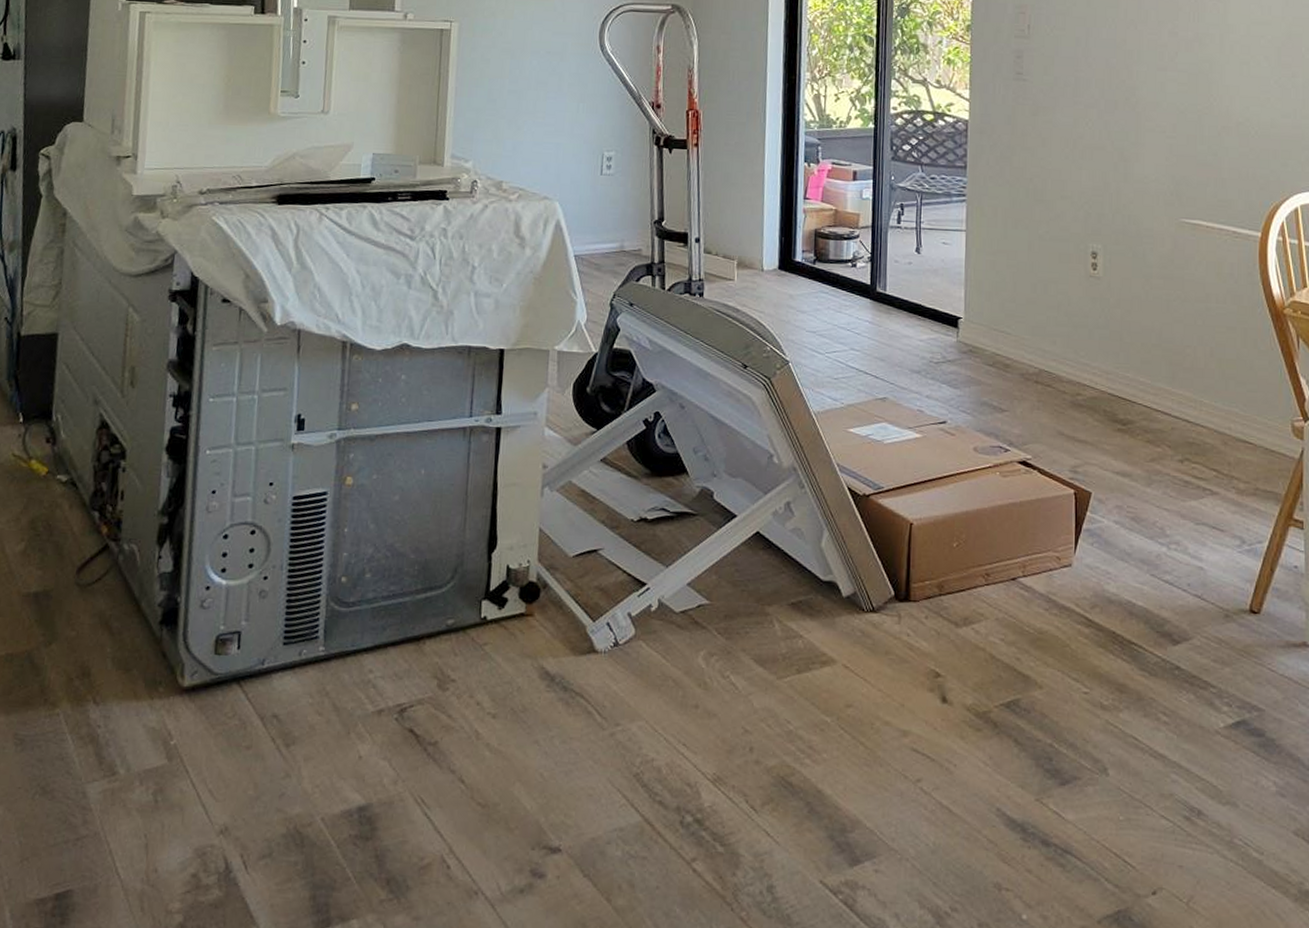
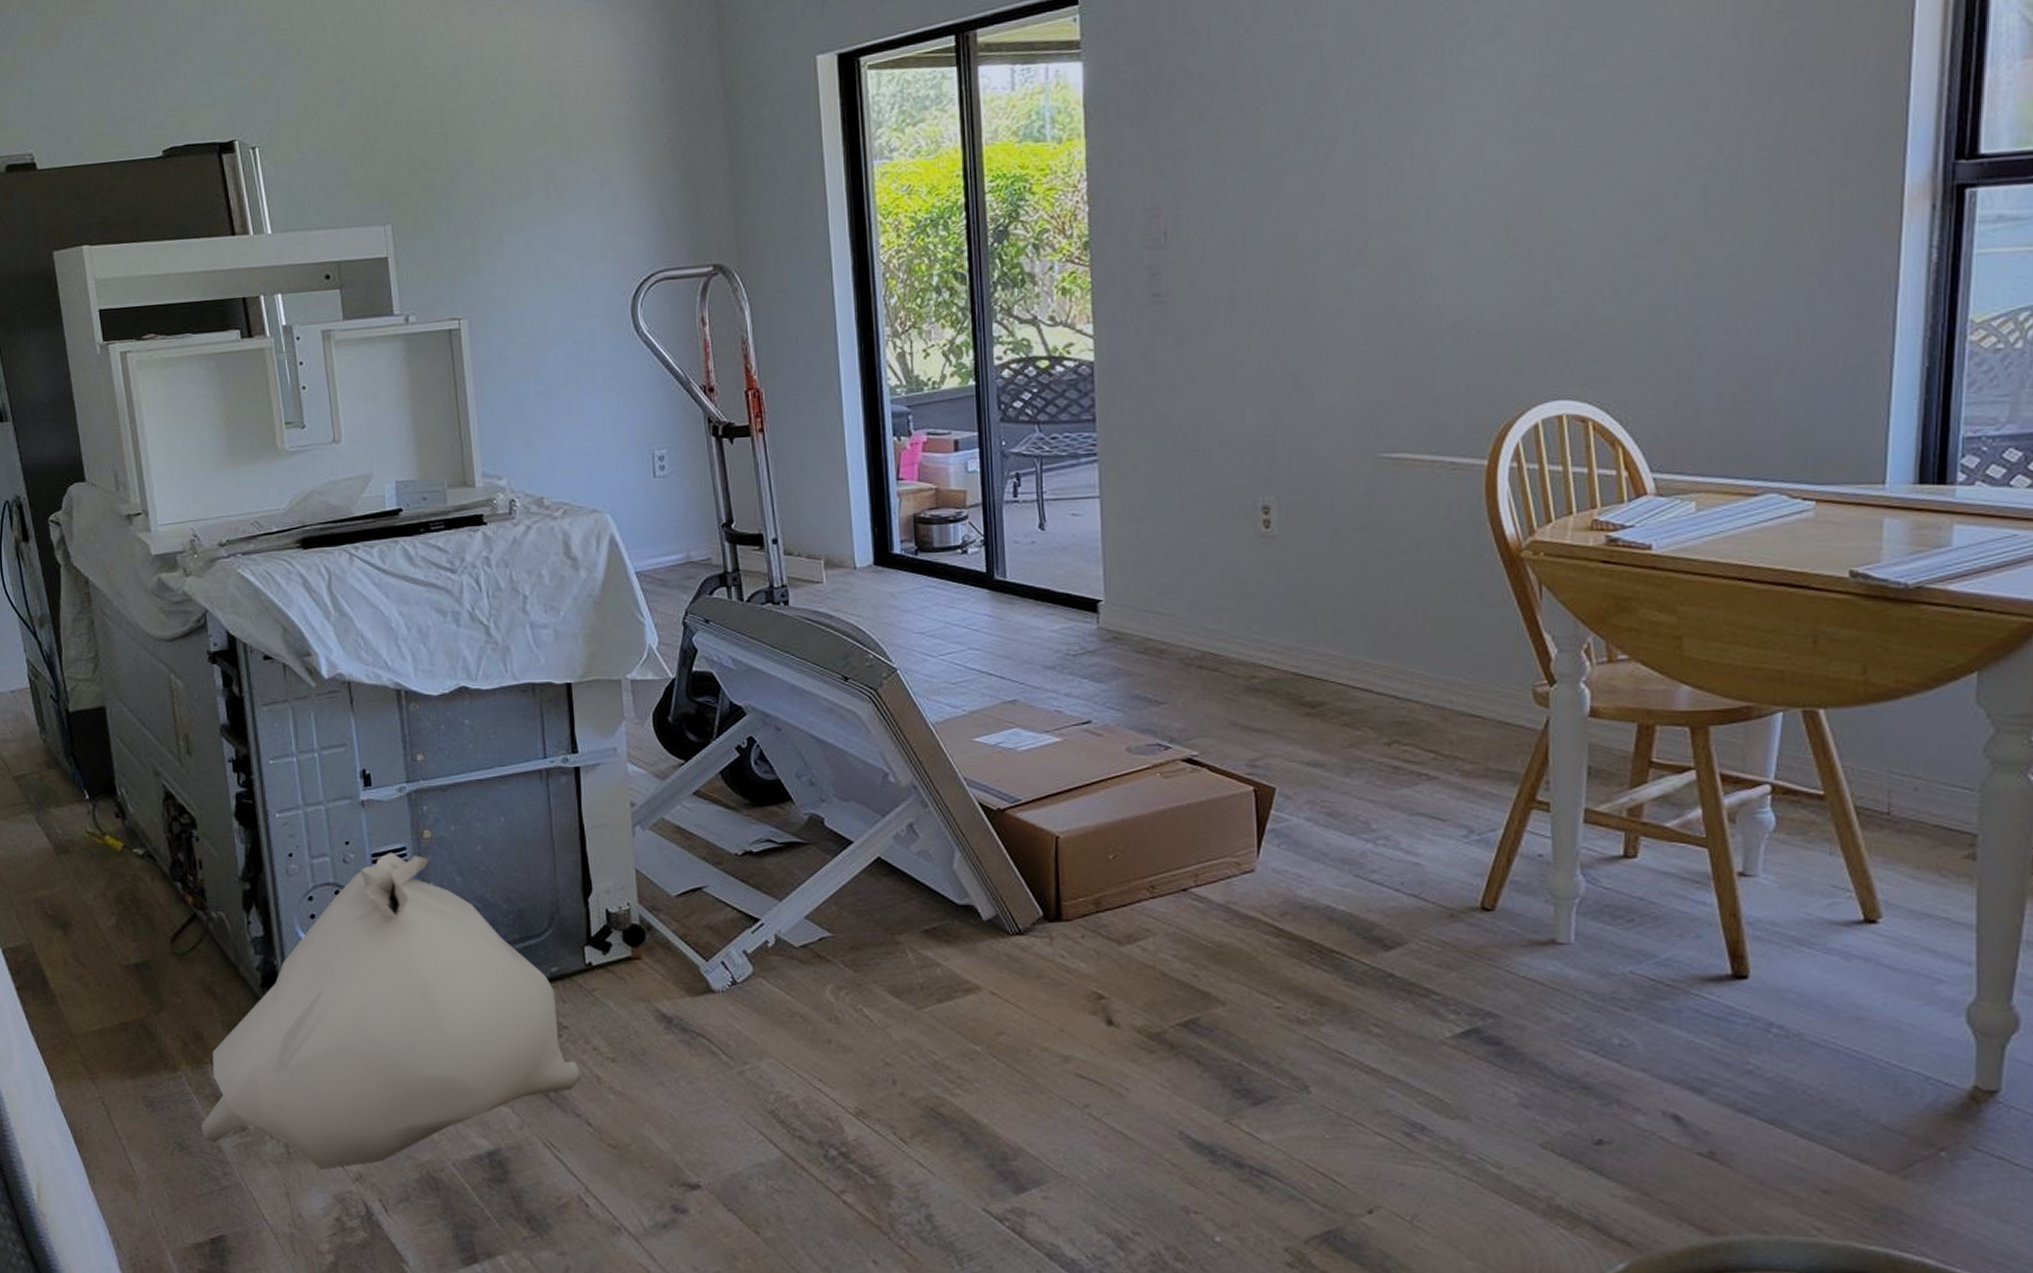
trash bag: none [69,496,465,821] -> present [200,852,584,1170]

